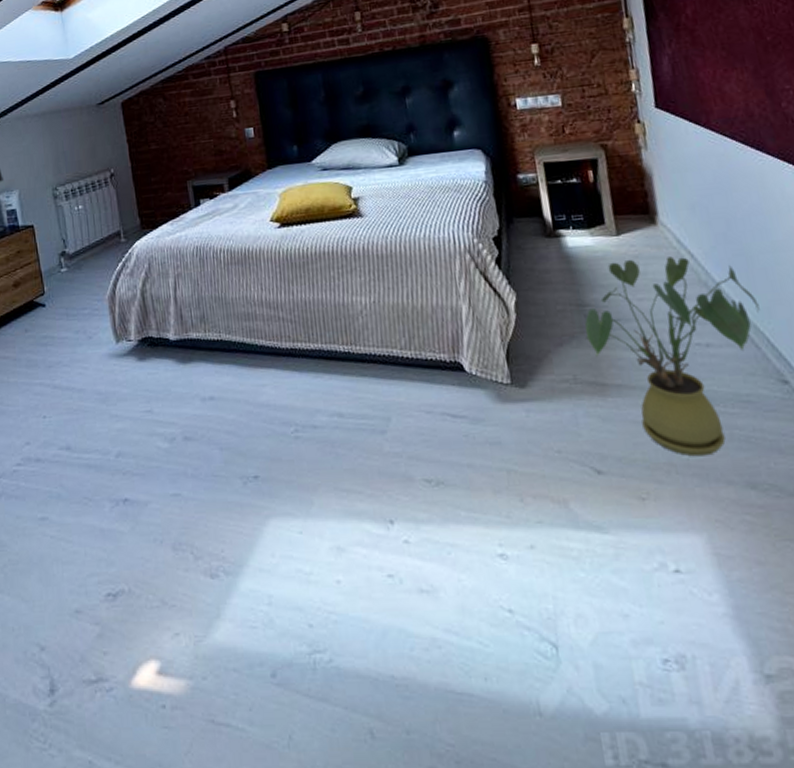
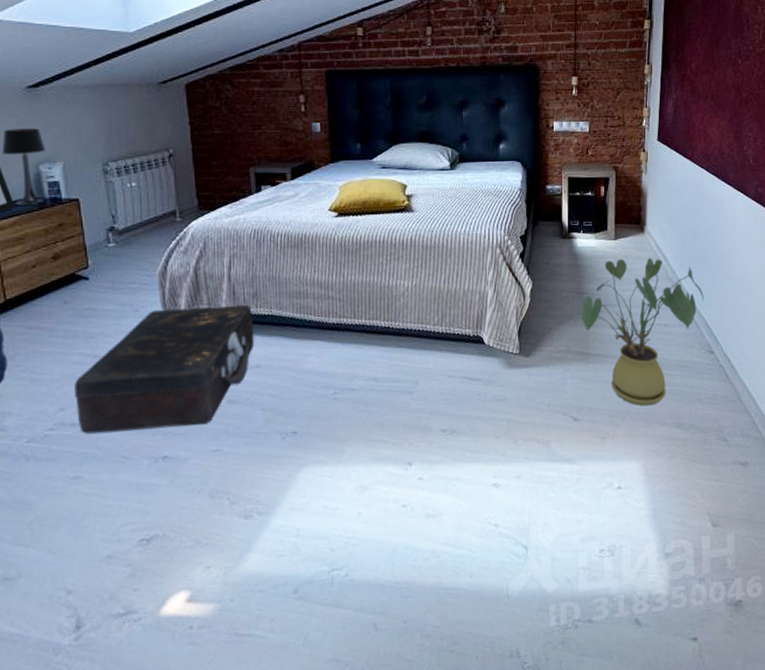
suitcase: none [37,328,206,471] -> present [74,304,255,434]

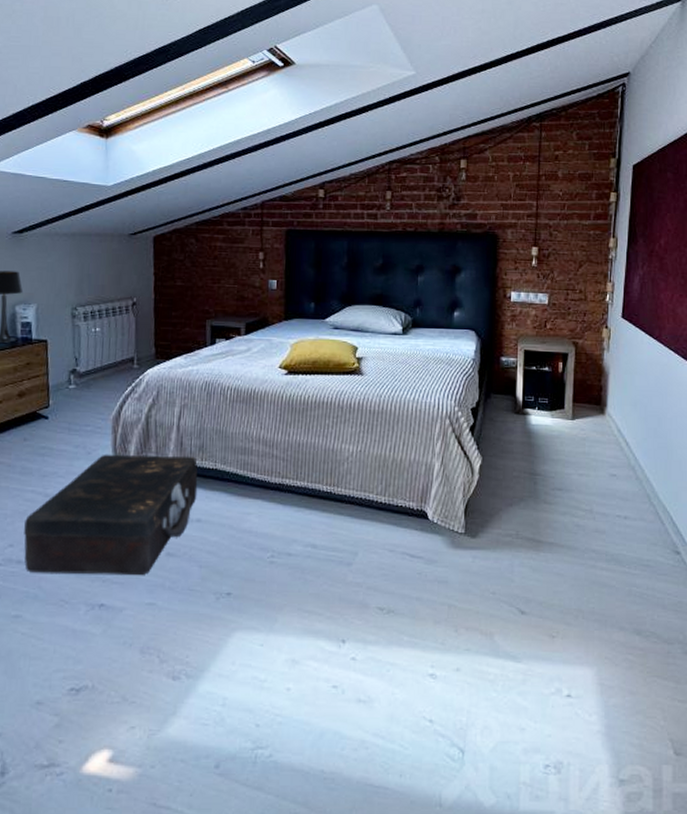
house plant: present [579,258,704,406] -> none [531,440,670,606]

